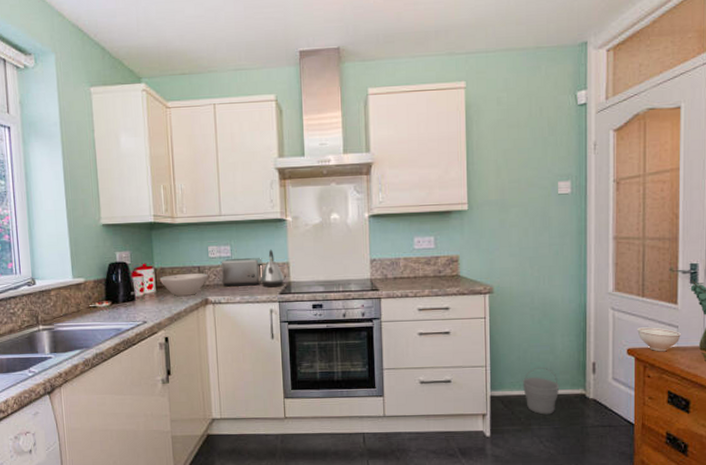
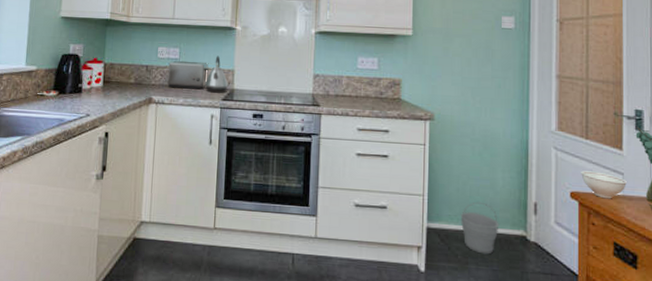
bowl: present [159,273,207,296] -> none [107,71,154,93]

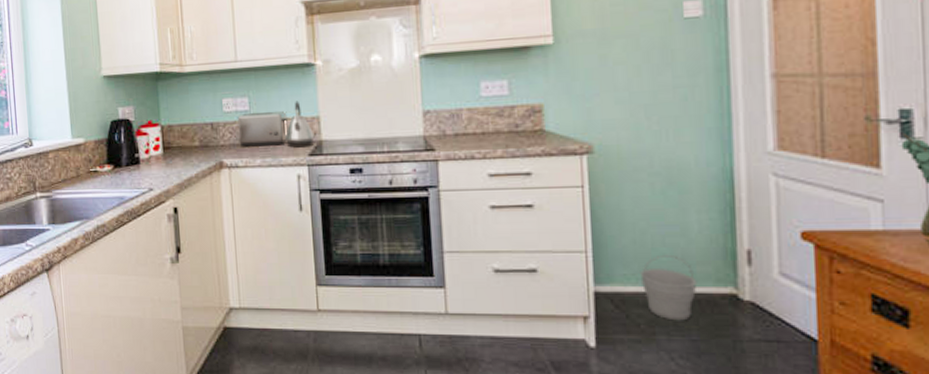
bowl: present [581,170,627,199] -> none [816,201,889,237]

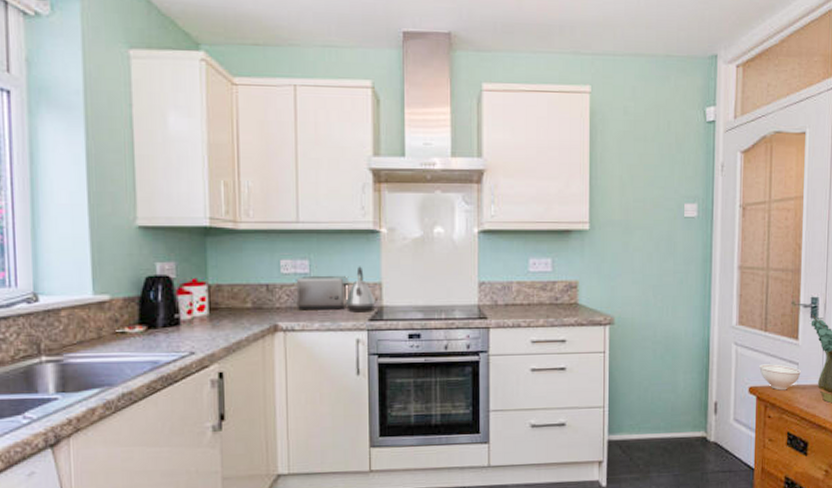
bucket: present [640,254,697,321] -> none [642,407,681,461]
bowl: none [816,201,889,237] -> present [759,364,801,391]

